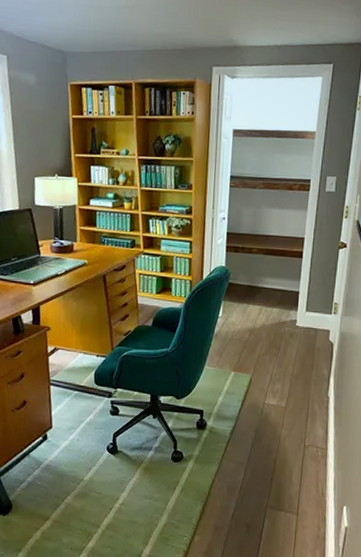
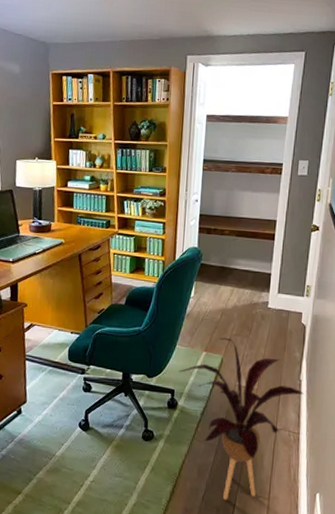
house plant: none [207,357,332,517] -> present [178,338,305,500]

